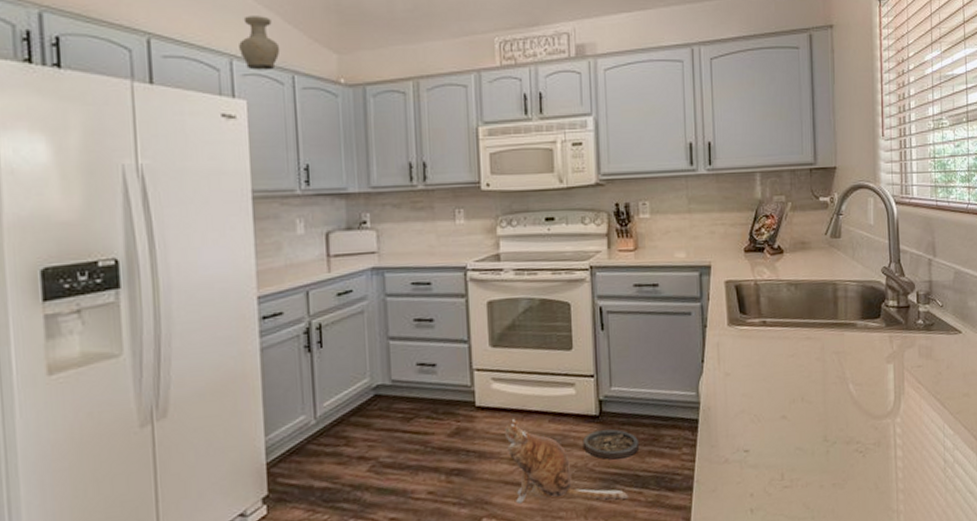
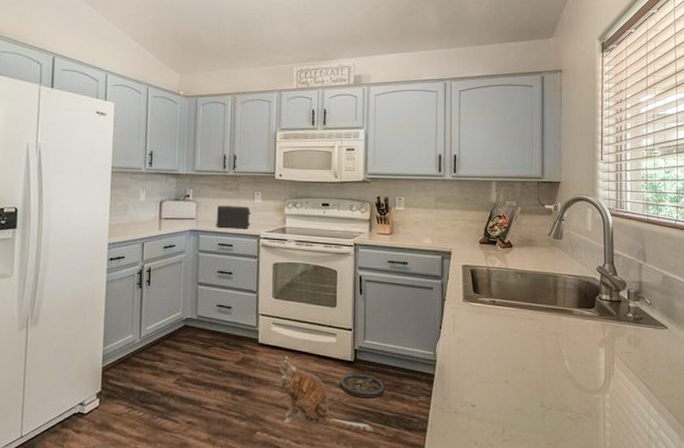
vase: present [239,16,281,70] -> none [113,44,141,83]
toaster: none [405,230,453,263] -> present [216,205,252,230]

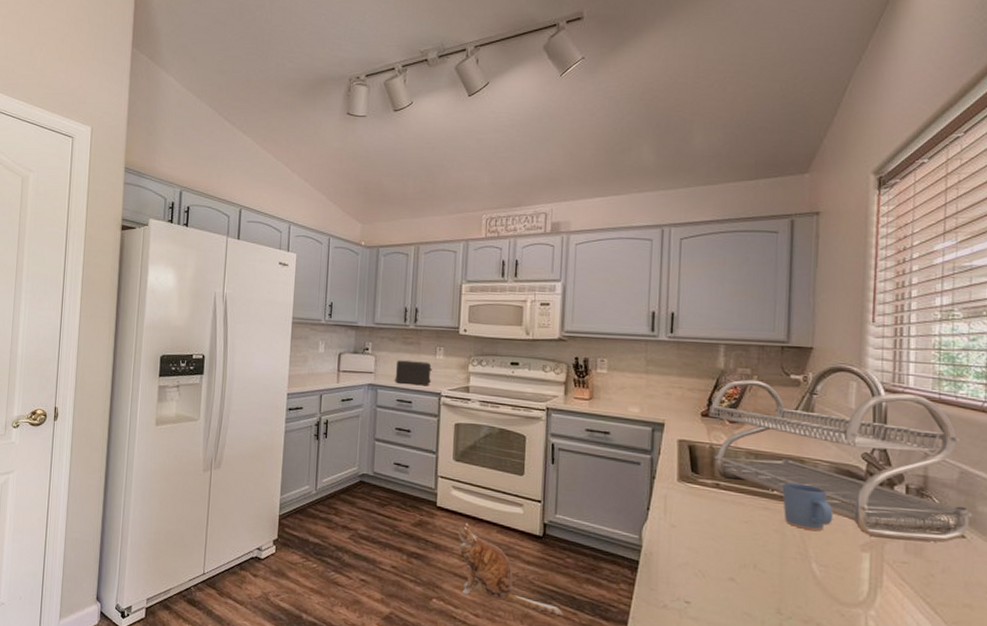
pet bowl: present [339,373,385,398] -> none [525,549,578,580]
dish rack: none [484,210,672,335] -> present [707,379,973,543]
mug: none [541,295,578,333] -> present [782,482,833,531]

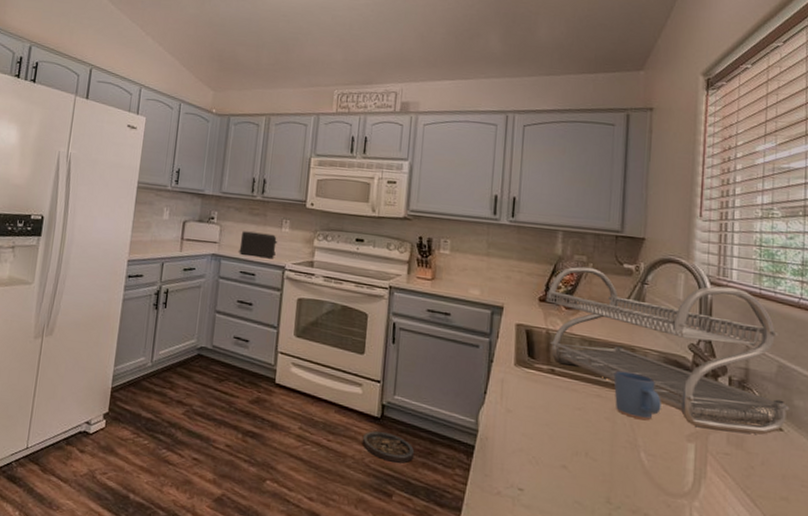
cat: present [458,523,563,616] -> none [296,402,398,501]
pet bowl: none [525,549,578,580] -> present [362,430,415,463]

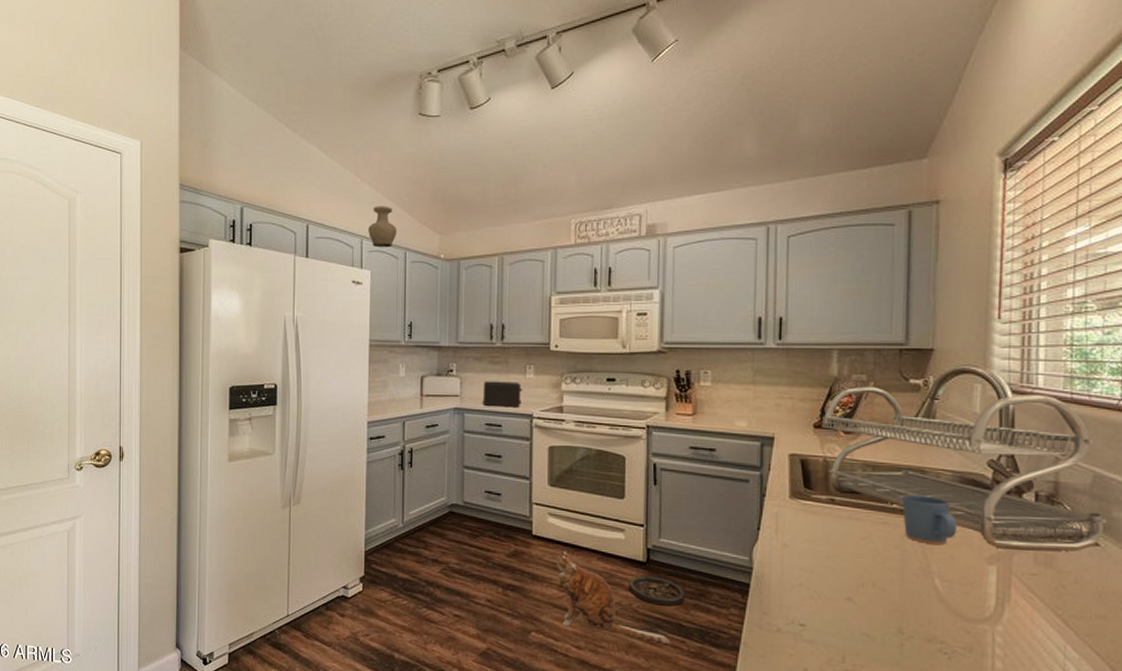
vase: none [147,58,175,98] -> present [368,206,398,248]
cat: none [296,402,398,501] -> present [557,552,671,644]

